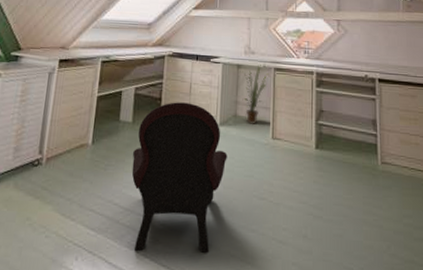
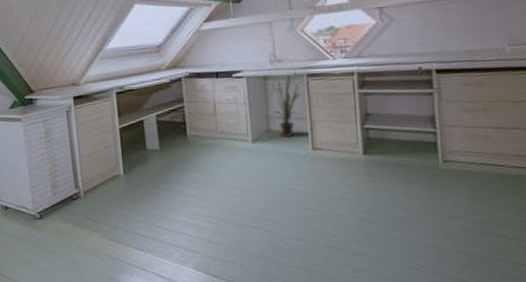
armchair: present [131,102,228,254] -> none [165,123,265,266]

